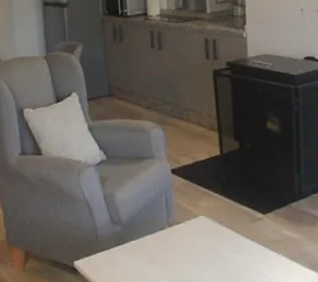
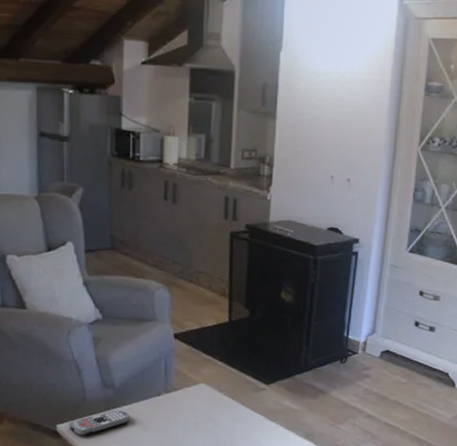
remote control: none [84,245,139,272] -> present [68,410,131,436]

